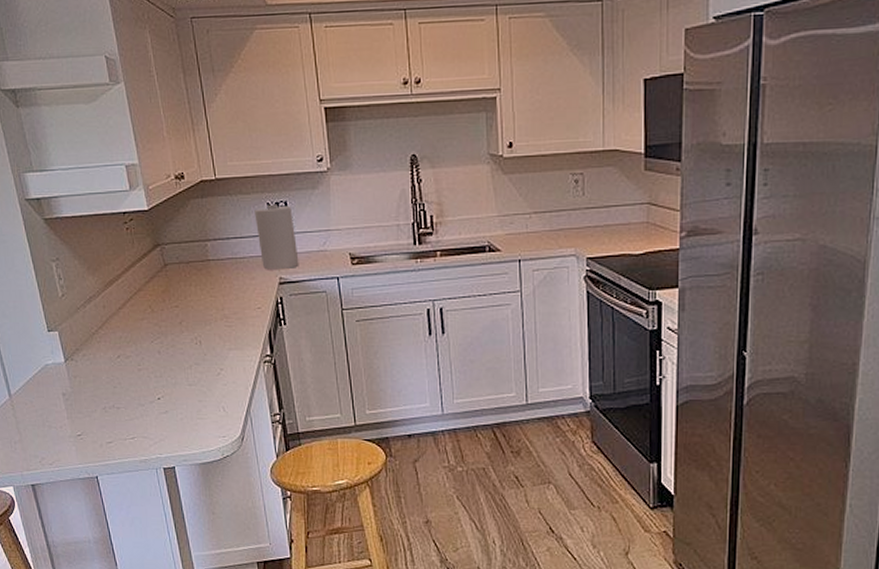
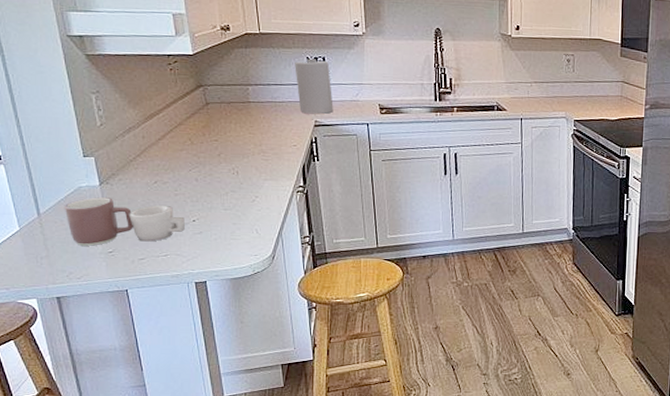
mug: none [32,375,100,429] -> present [64,197,133,246]
cup: none [93,381,150,423] -> present [128,204,185,242]

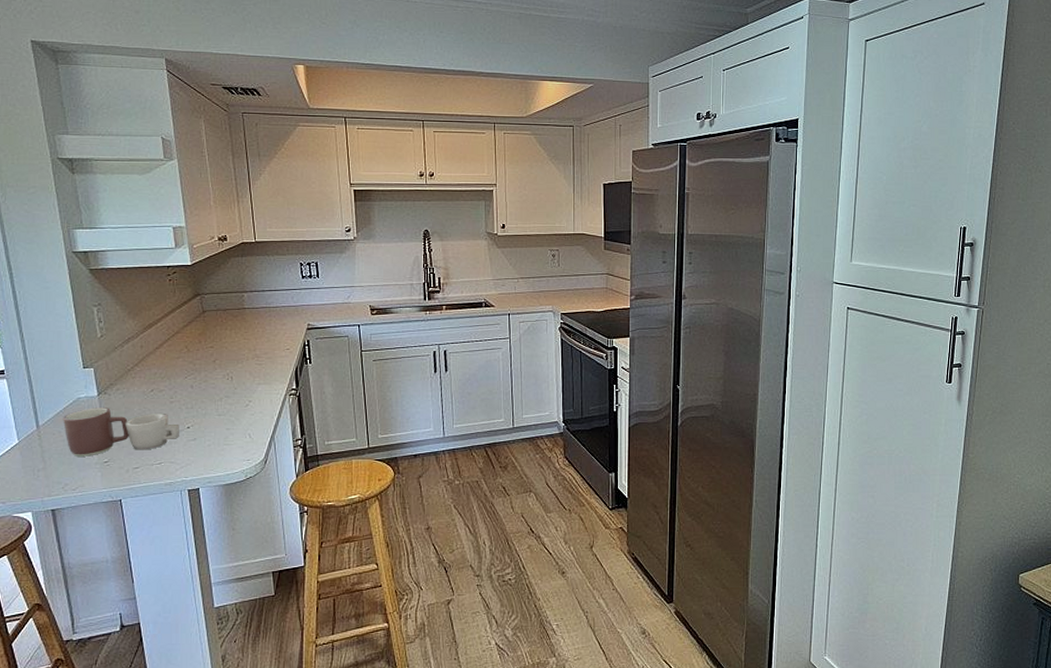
paper towel holder: present [295,58,334,115] -> none [288,264,326,318]

